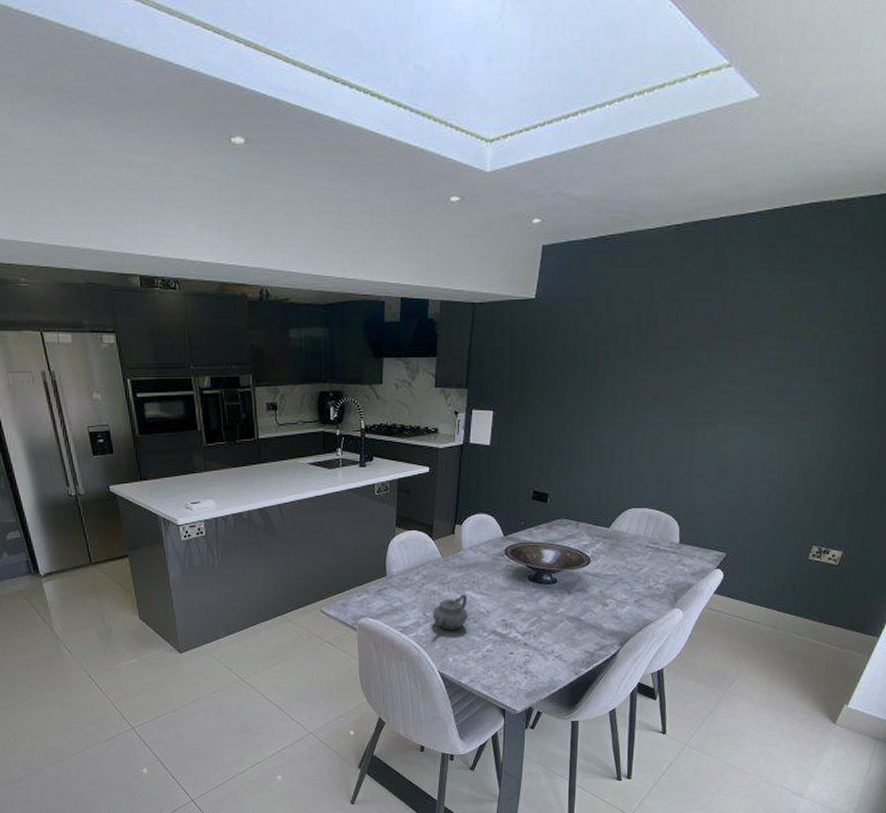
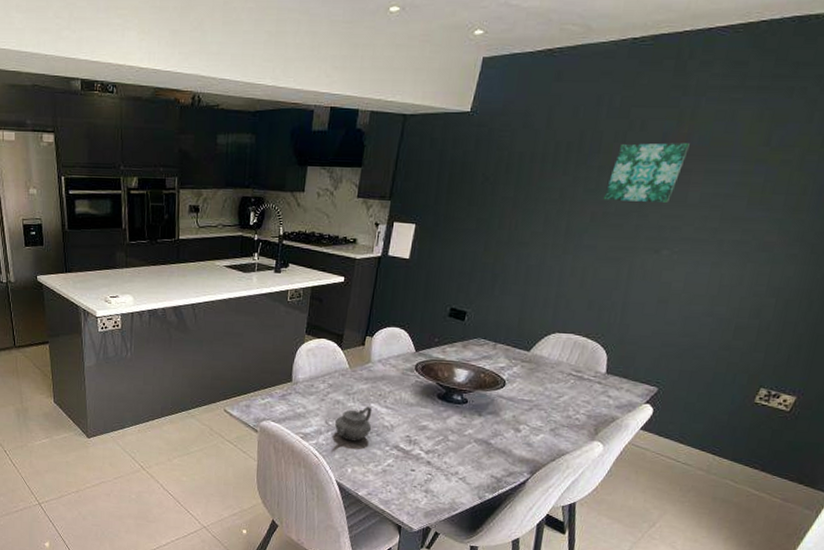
wall art: none [663,322,734,379] -> present [603,142,690,203]

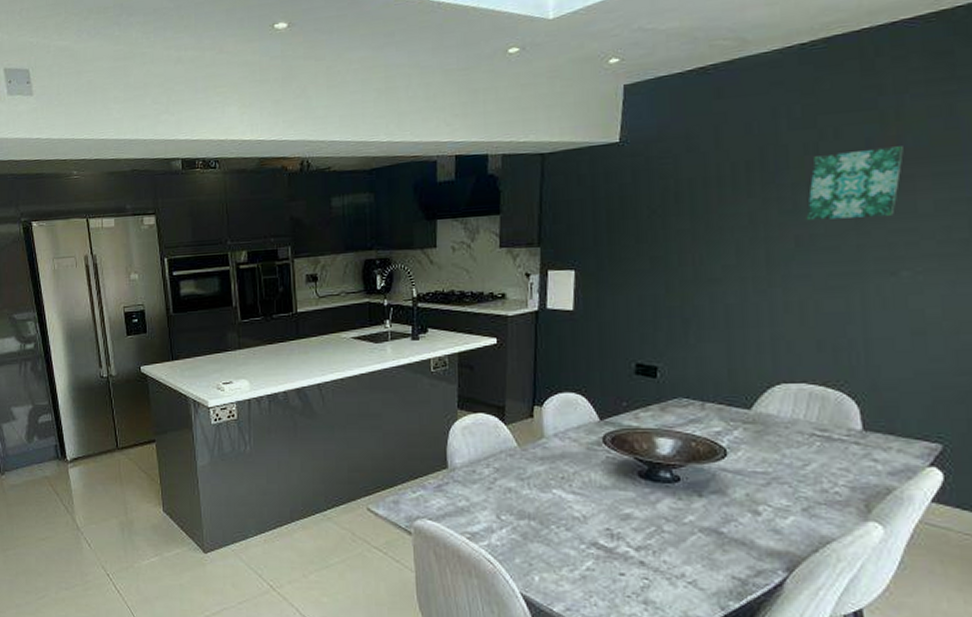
teapot: present [335,406,373,442] -> none [510,492,558,540]

